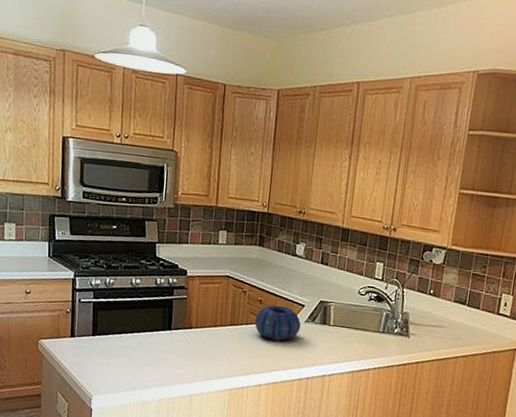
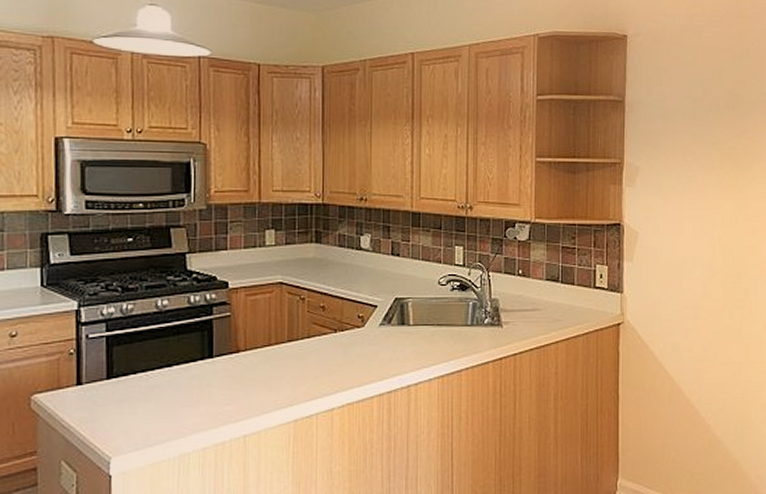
decorative bowl: present [255,305,301,341] -> none [319,310,376,352]

